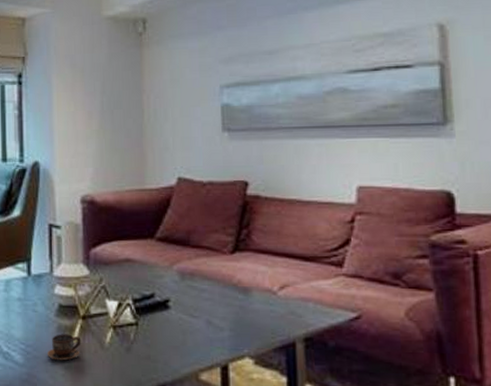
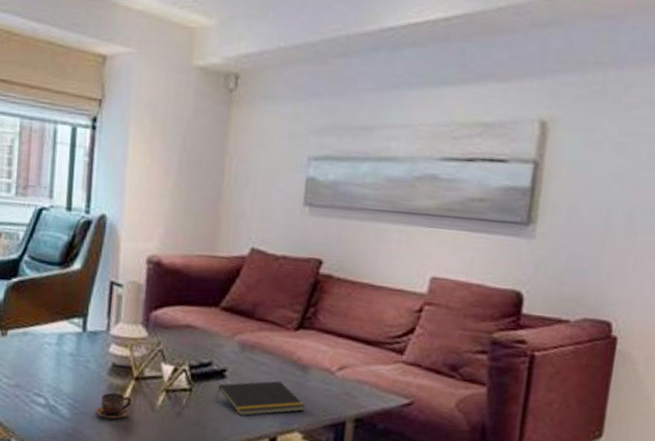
notepad: none [162,306,253,346] -> present [215,380,306,416]

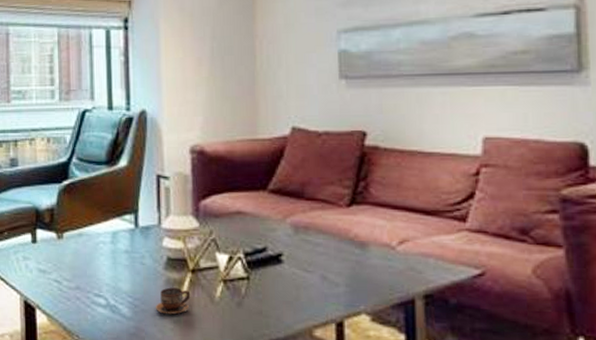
notepad: present [215,380,306,416] -> none [274,261,370,301]

